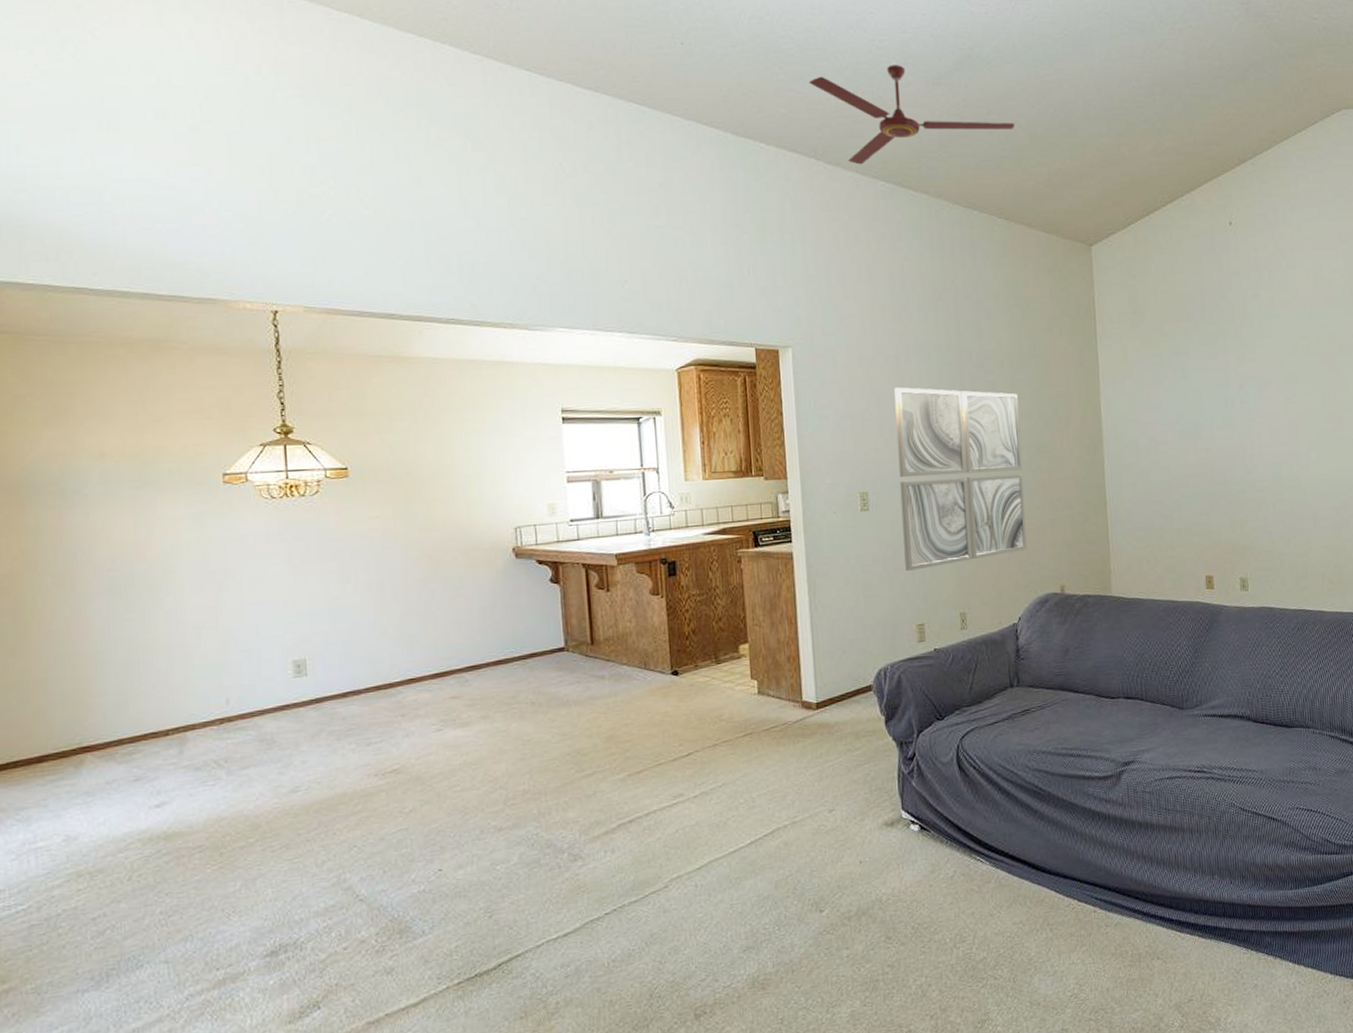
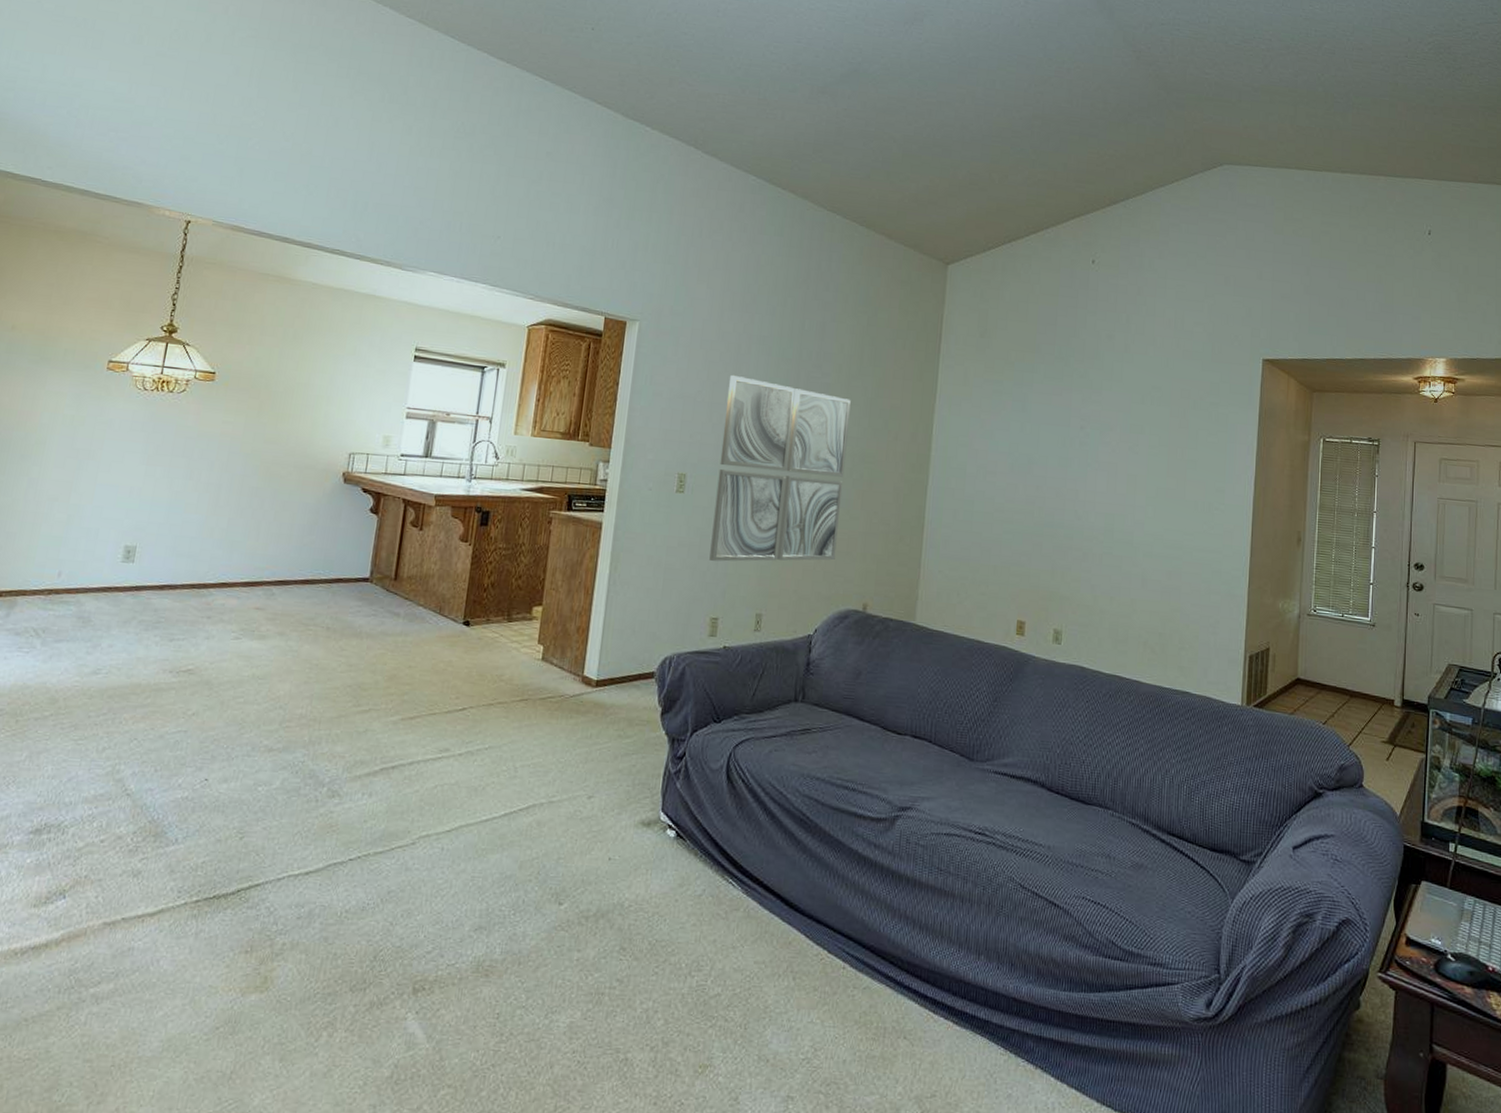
ceiling fan: present [808,65,1015,165] -> none [701,70,891,159]

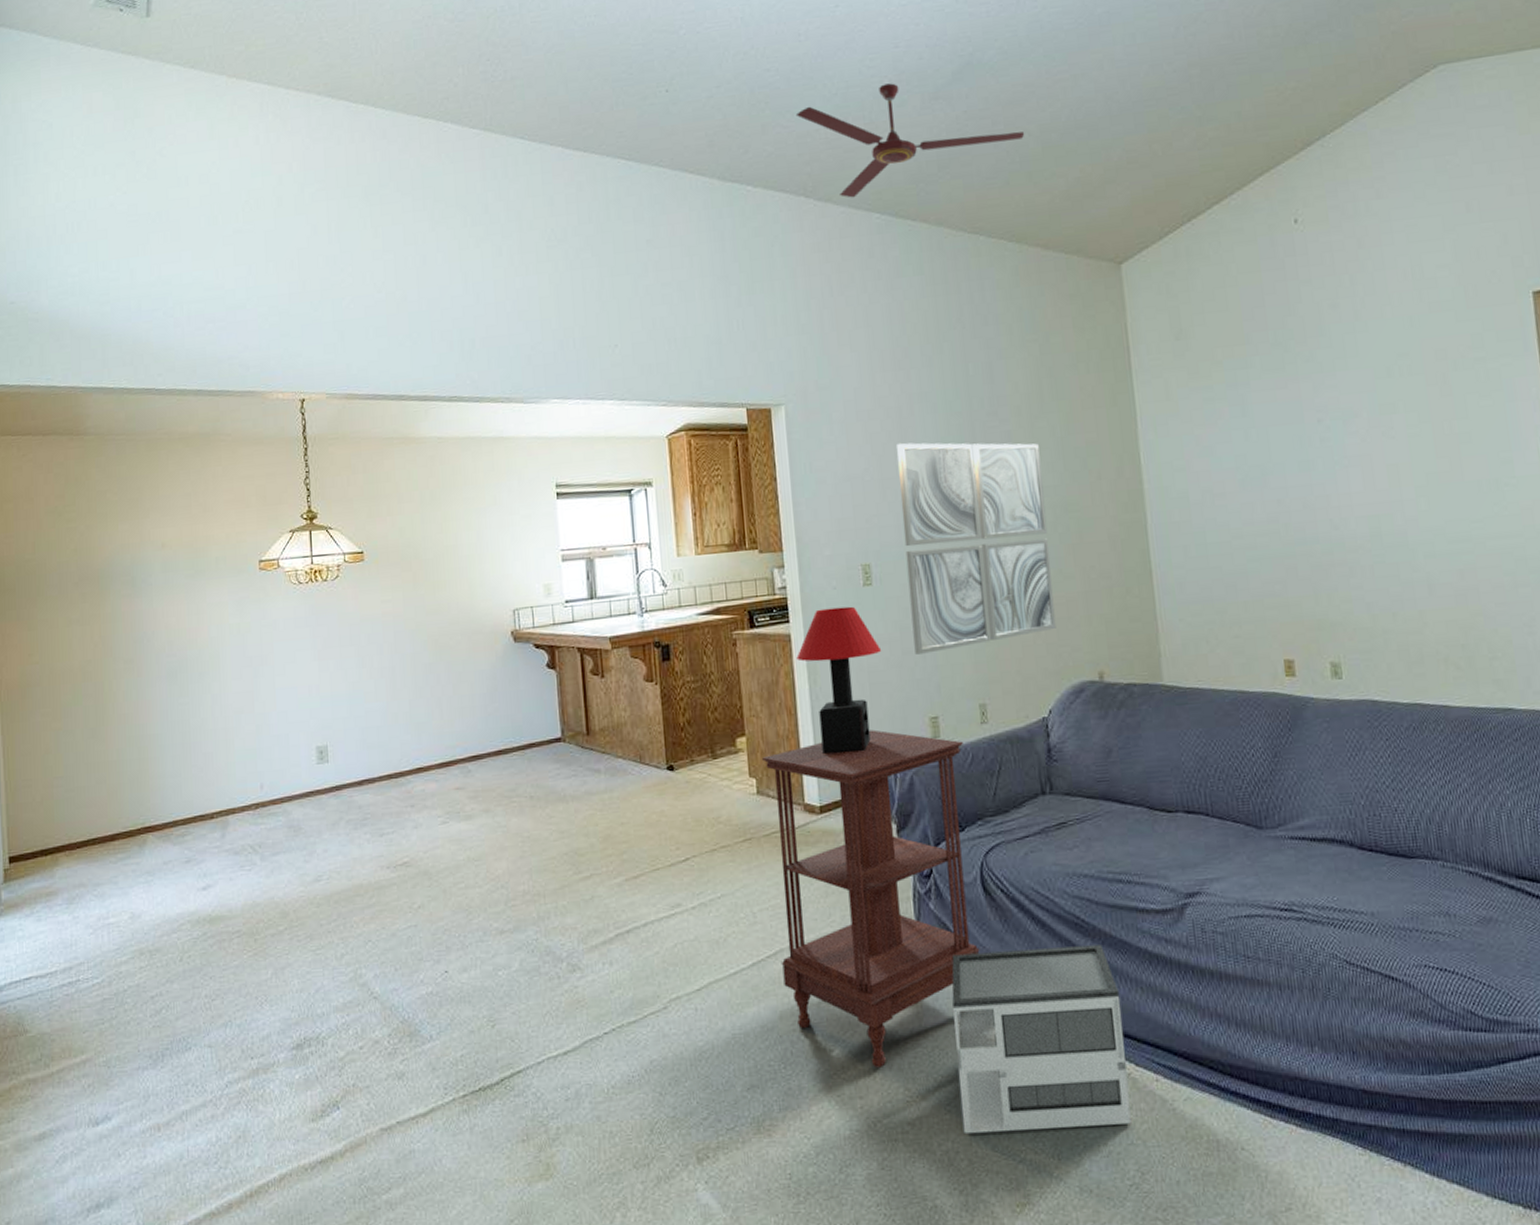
side table: none [530,620,735,925] -> present [762,729,980,1068]
table lamp: none [603,505,681,638] -> present [796,606,882,754]
architectural model: none [665,832,827,1004] -> present [951,945,1132,1135]
ceiling fan: none [701,70,891,159] -> present [795,83,1025,198]

